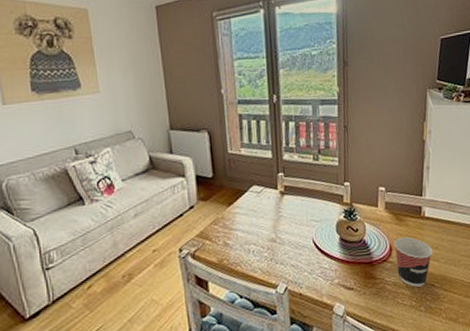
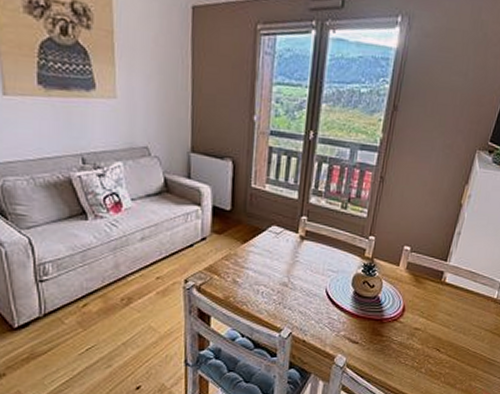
cup: present [393,236,433,287] -> none [405,299,446,349]

